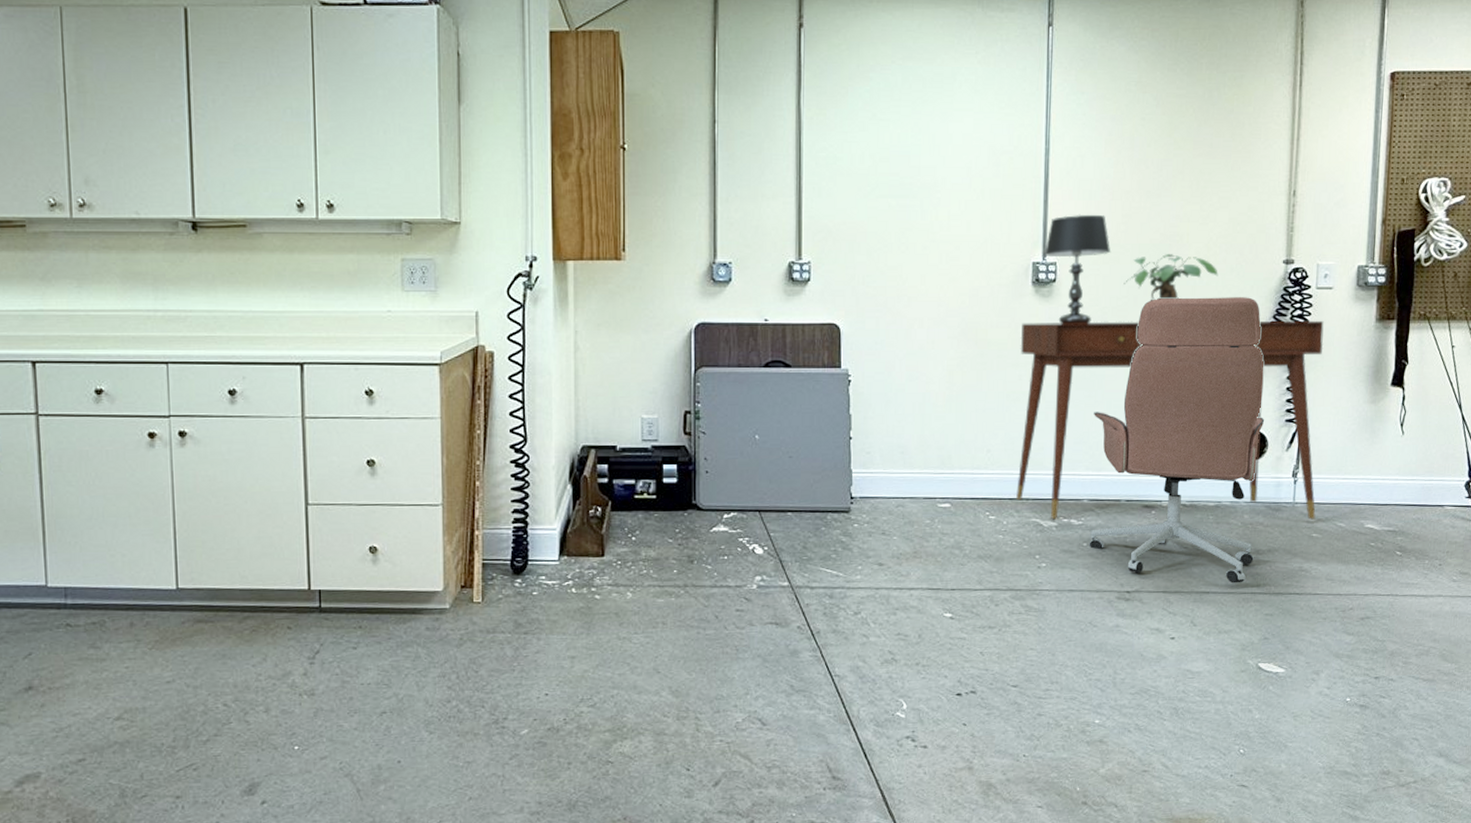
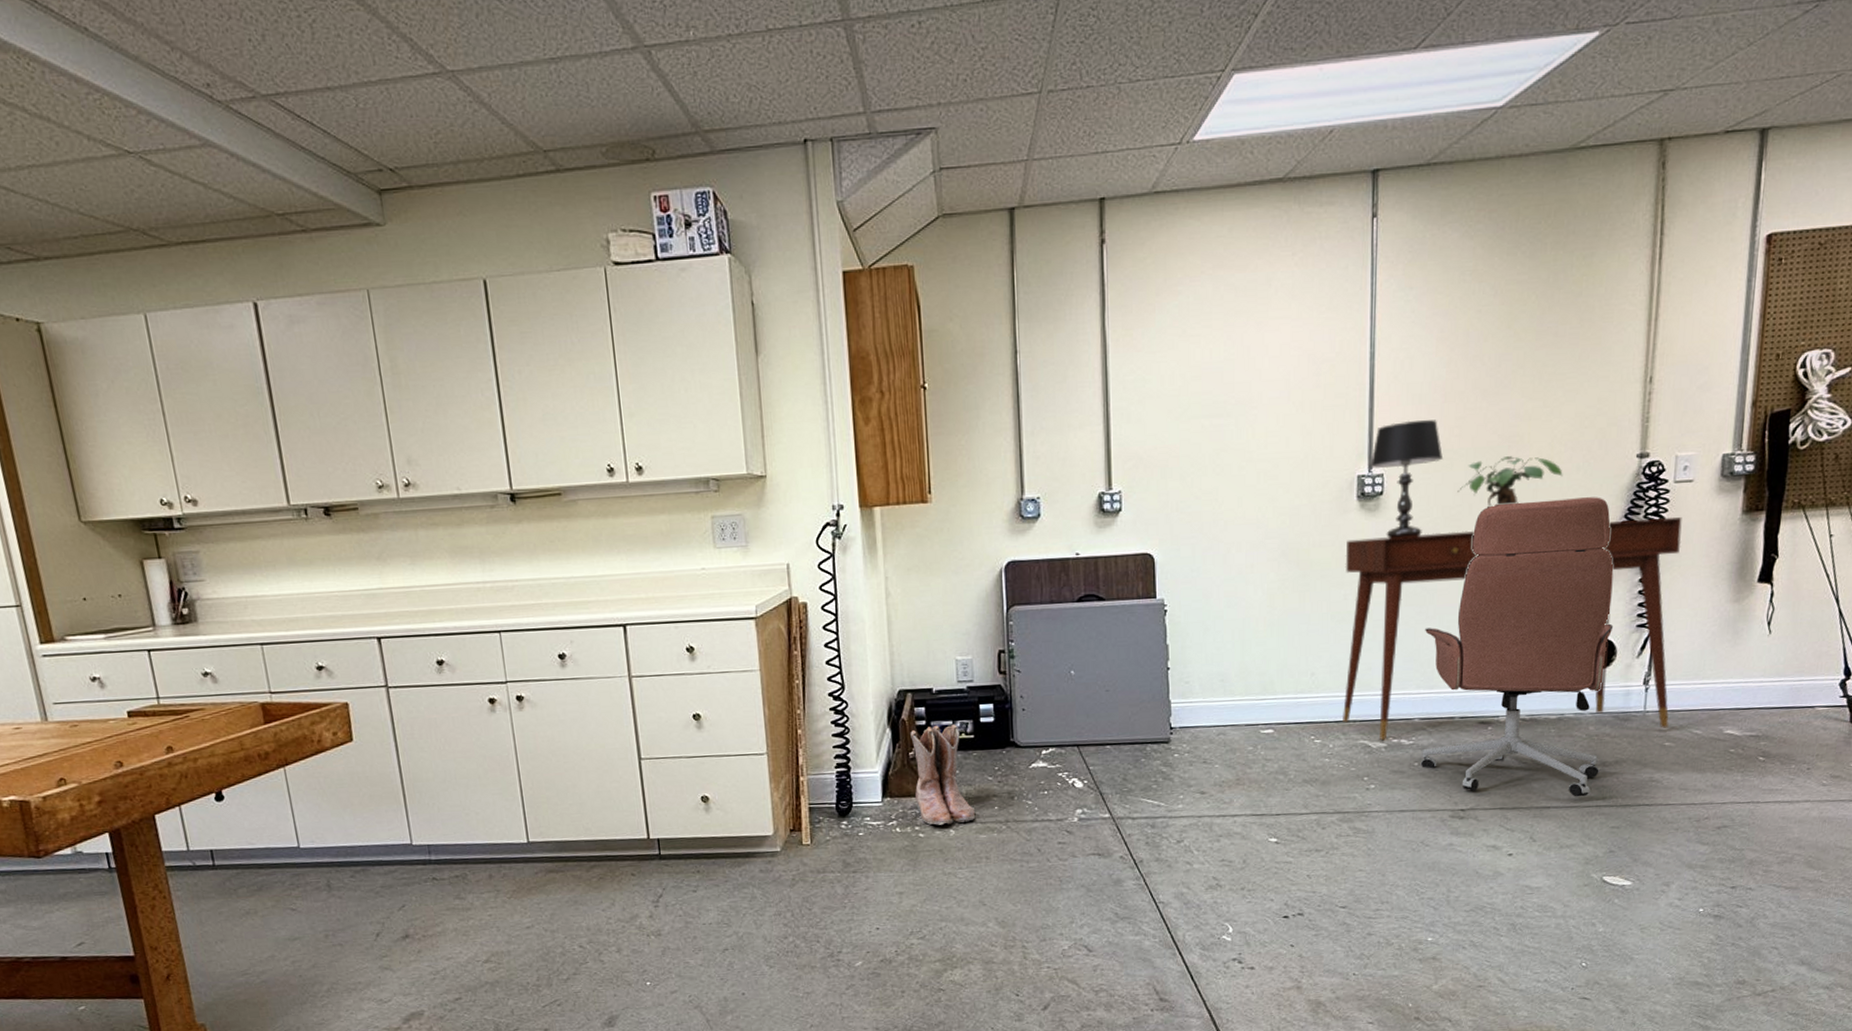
boots: none [592,483,654,587] -> present [910,725,976,825]

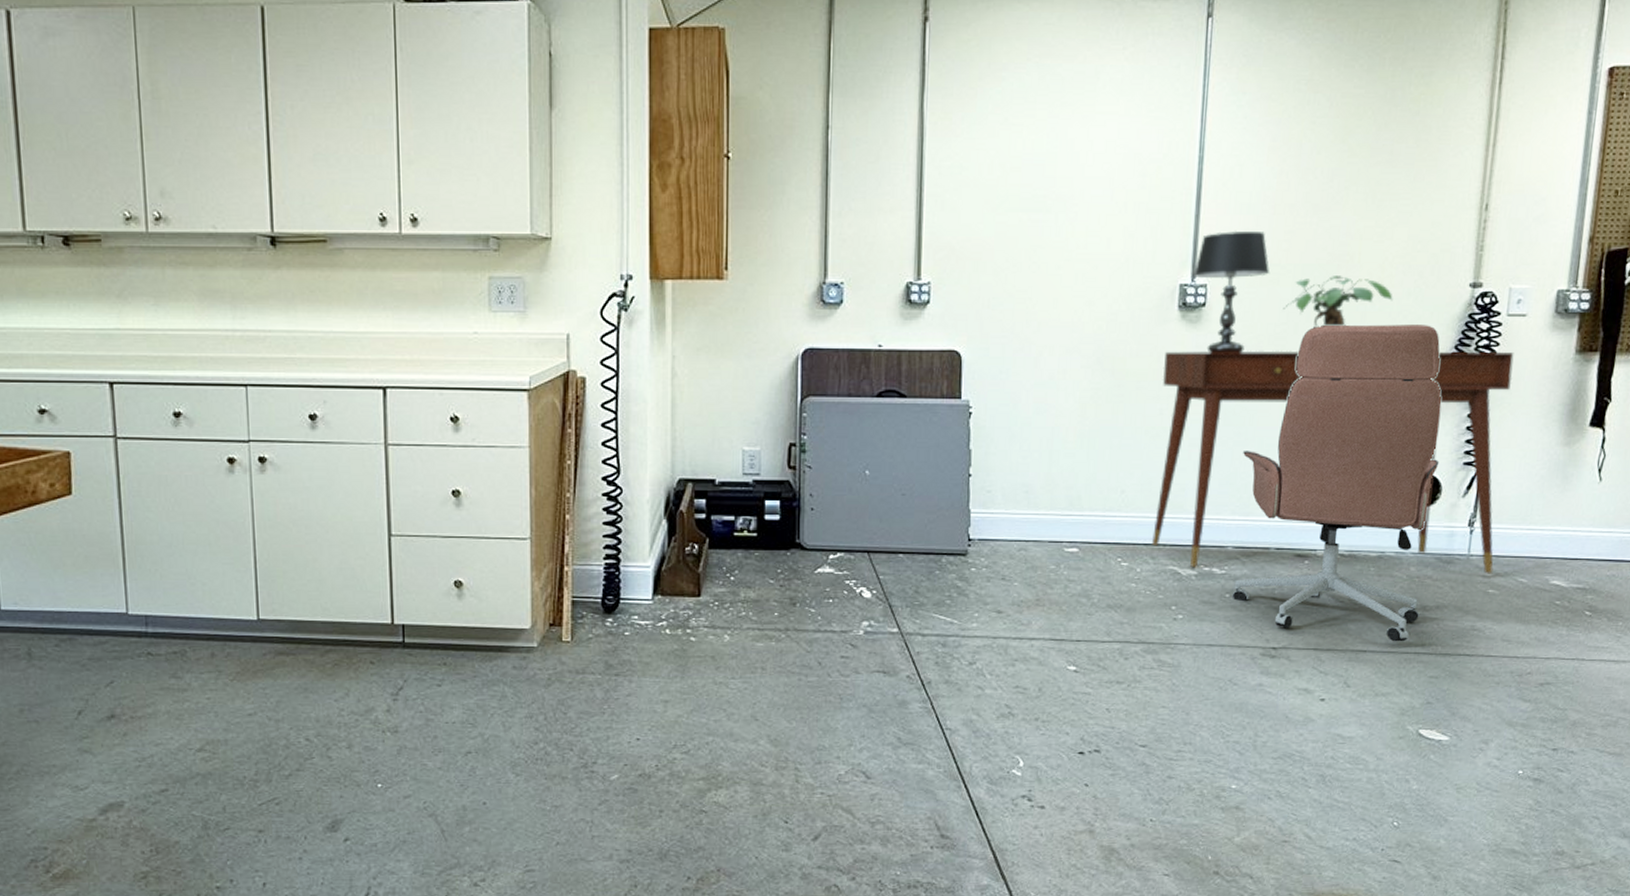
boots: present [910,725,976,825] -> none [688,519,753,629]

